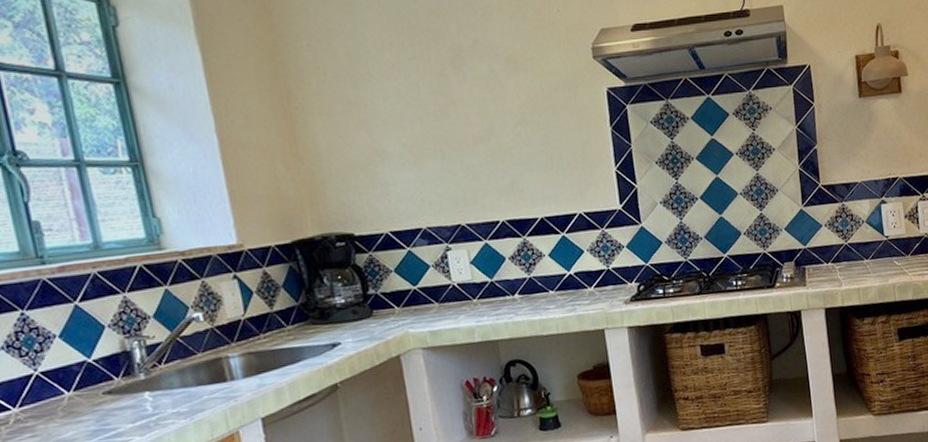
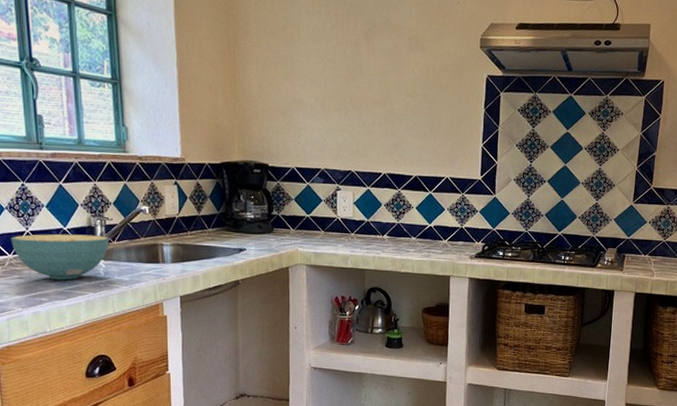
cereal bowl: none [13,360,155,430] -> present [11,234,110,280]

